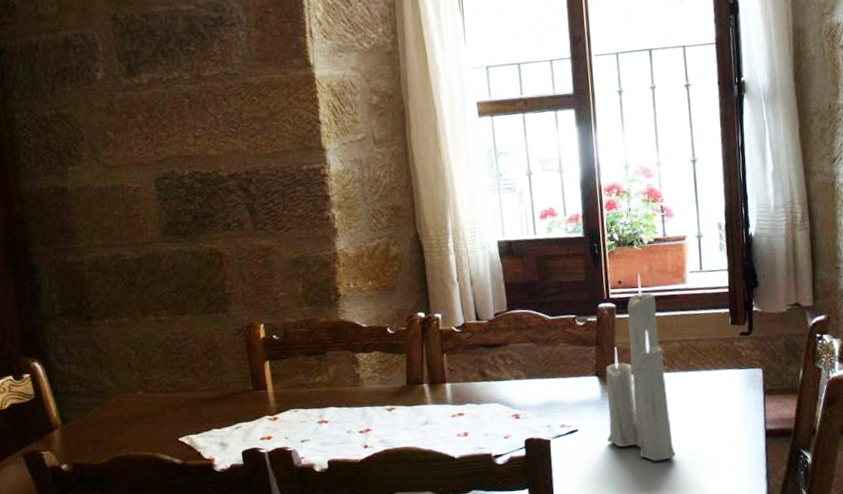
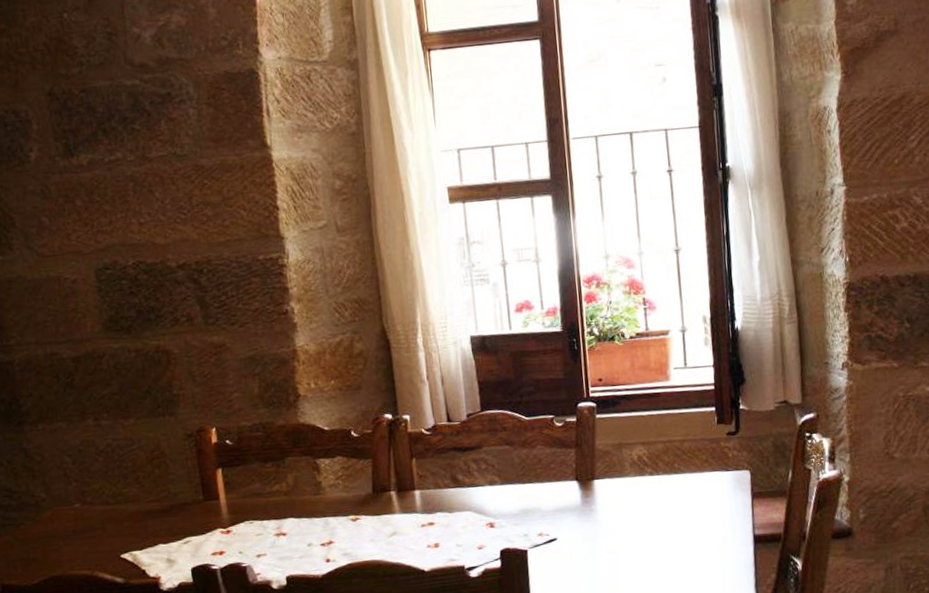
candle: present [605,273,675,461] -> none [585,370,660,571]

